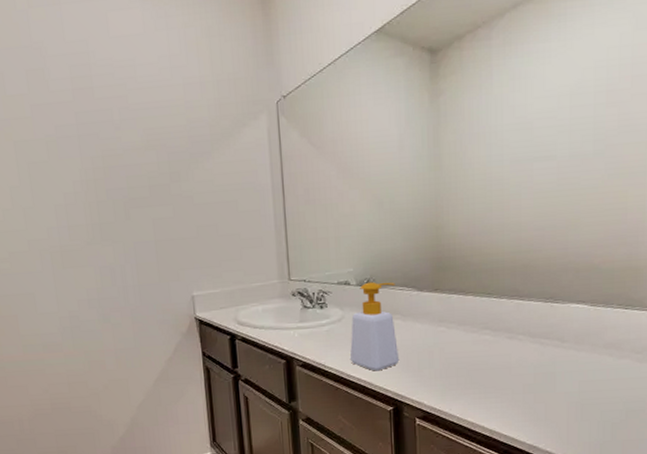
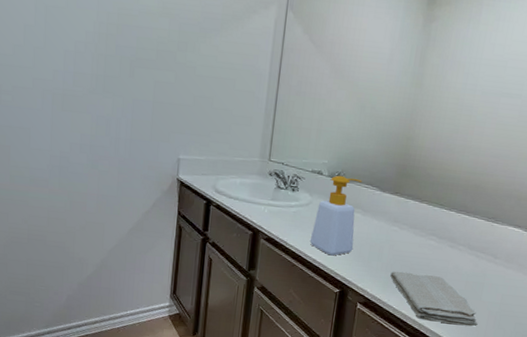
washcloth: none [447,373,557,425] -> present [390,270,478,327]

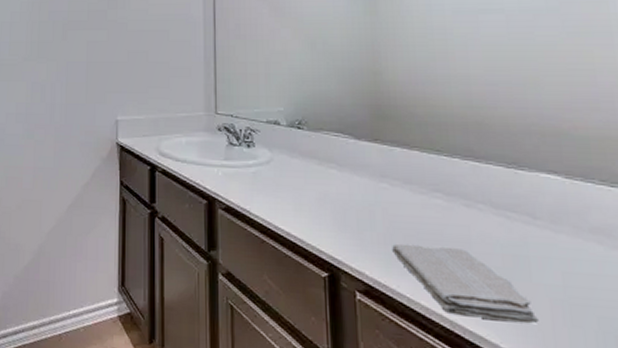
soap bottle: present [309,175,362,256] -> none [278,124,335,227]

